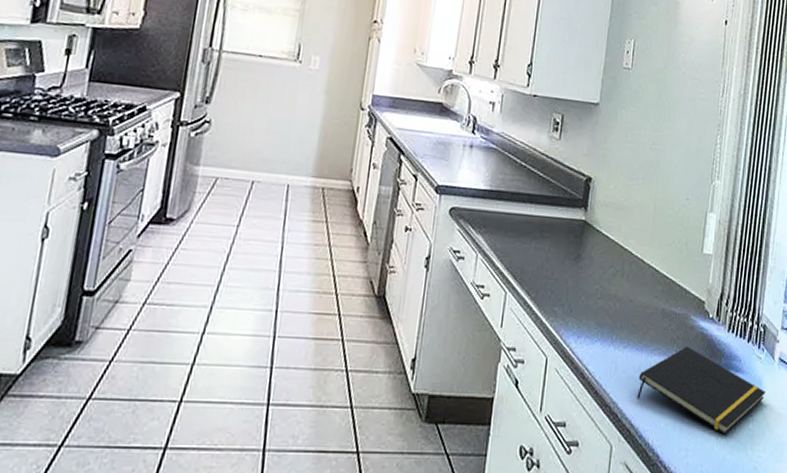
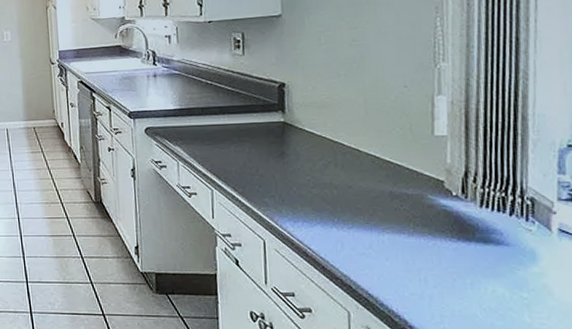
notepad: present [637,346,766,435] -> none [371,224,543,304]

